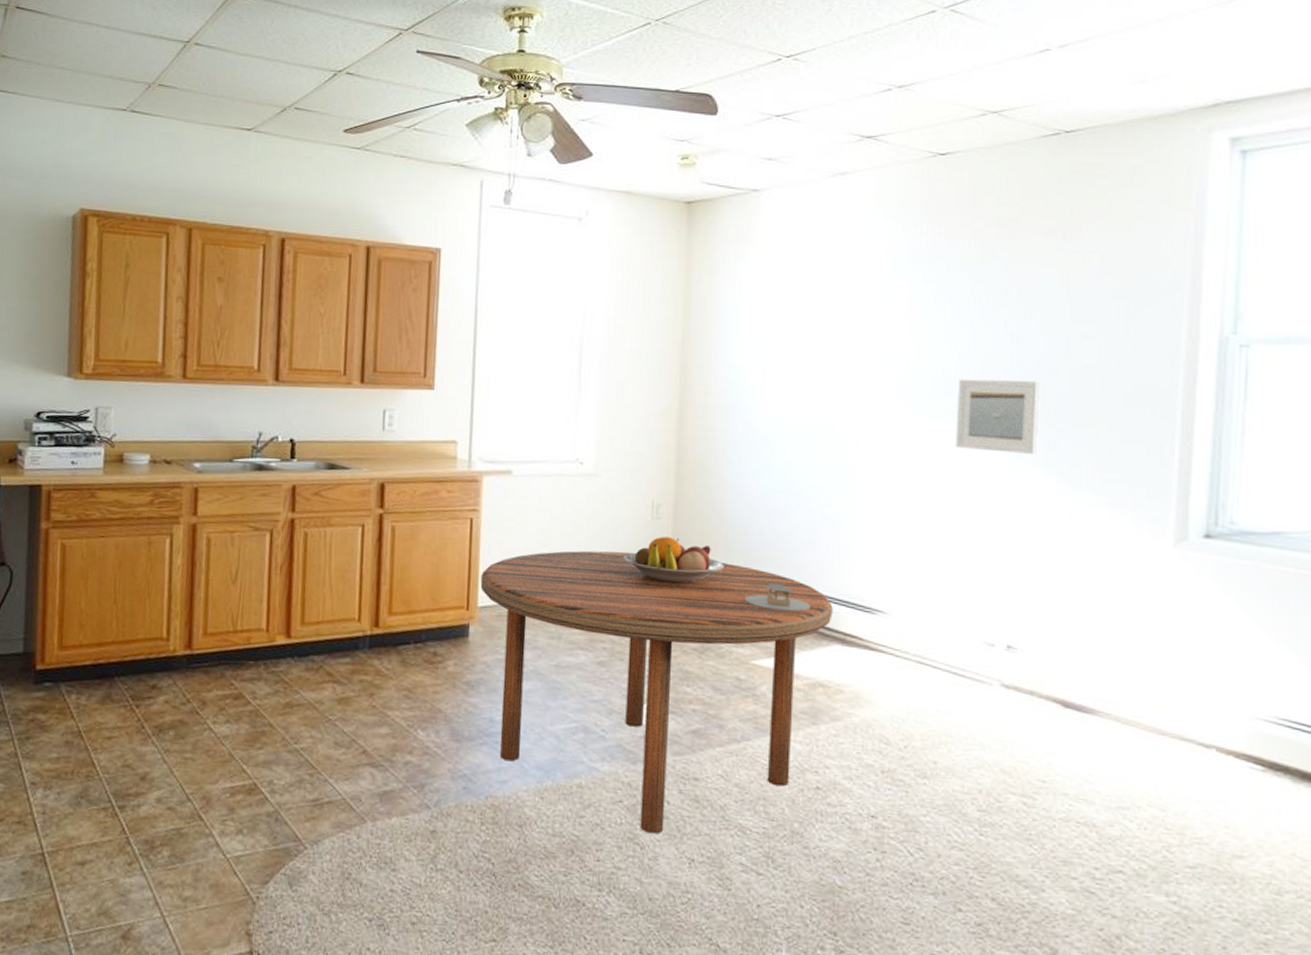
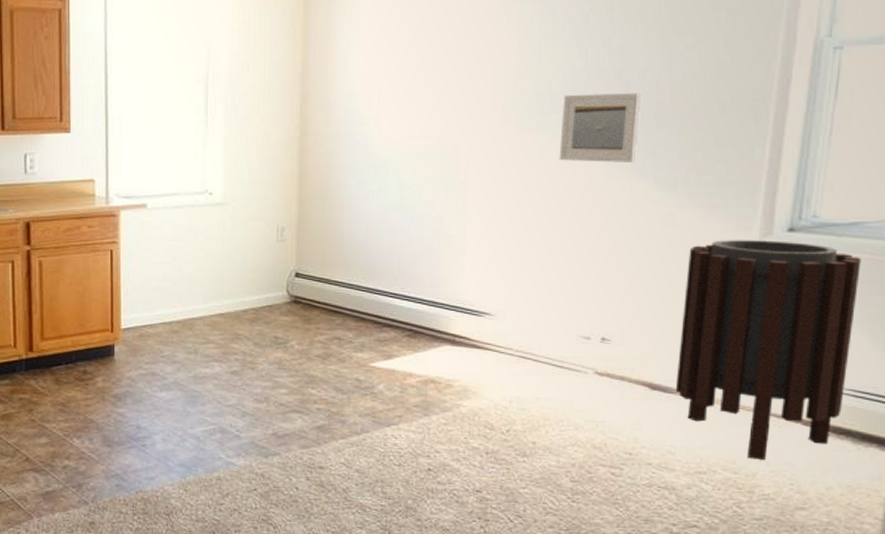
dining table: present [480,550,833,834] -> none [122,272,444,515]
fruit bowl: present [624,537,724,584] -> none [252,257,344,298]
napkin holder: present [745,583,810,612] -> none [363,293,423,319]
trash can: none [1090,543,1286,796] -> present [675,240,861,460]

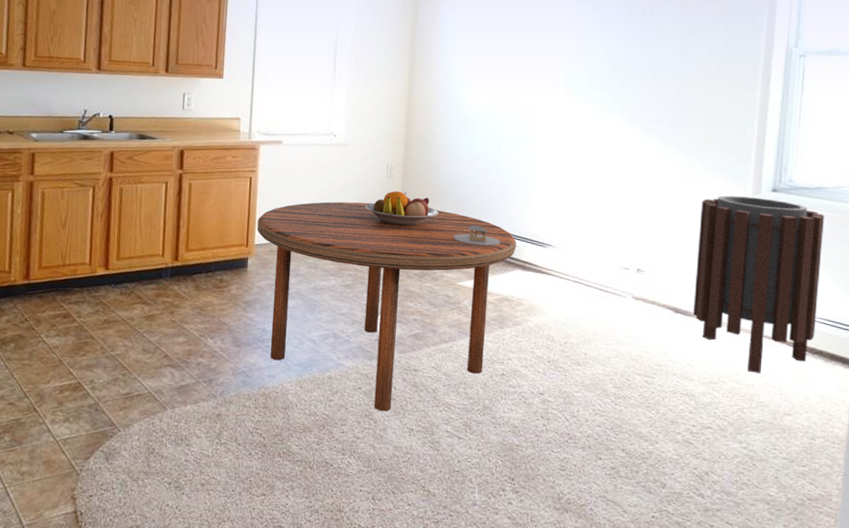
dining table: none [122,272,444,515] -> present [257,201,517,412]
fruit bowl: none [252,257,344,298] -> present [365,191,439,226]
napkin holder: none [363,293,423,319] -> present [453,225,500,246]
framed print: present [559,92,643,162] -> none [605,76,666,131]

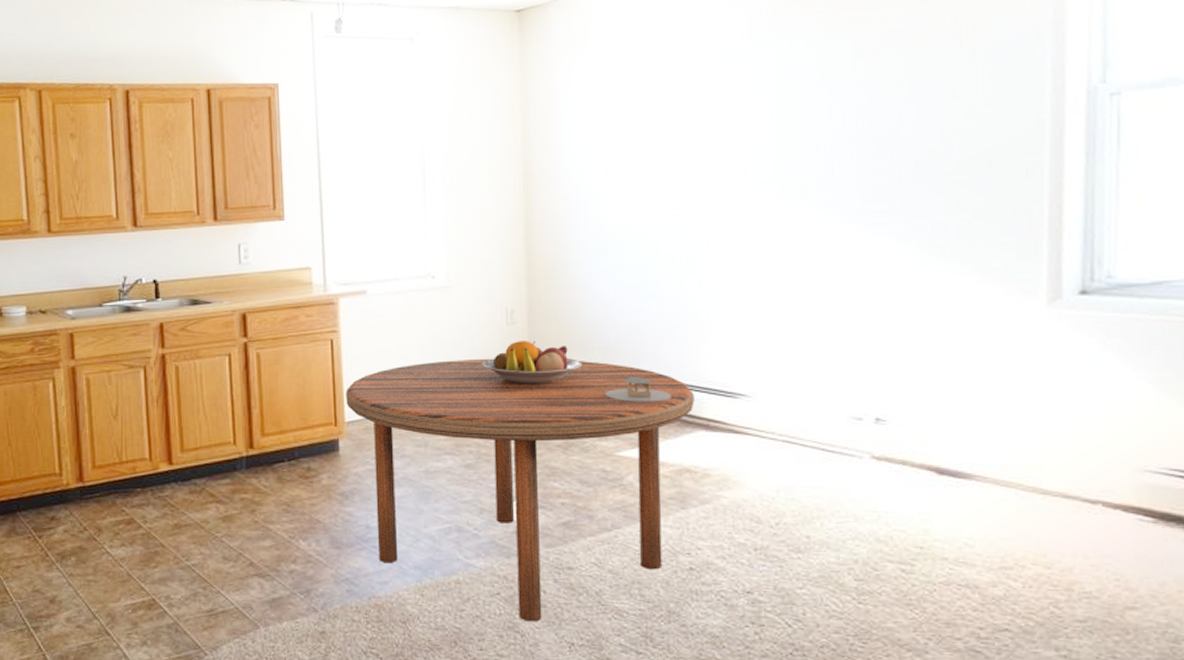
trash can: present [693,195,824,373] -> none [966,305,1171,552]

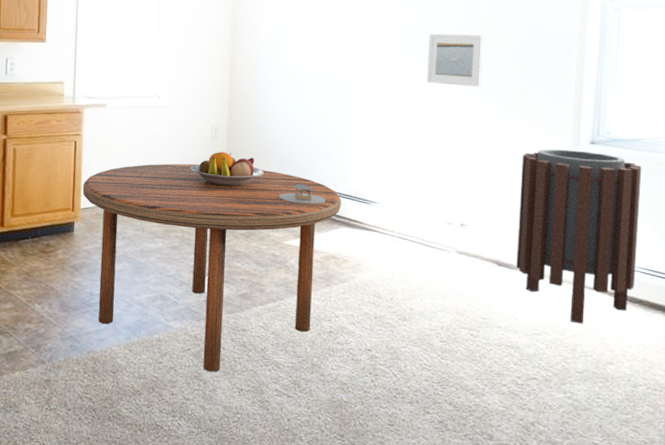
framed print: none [808,152,897,228] -> present [426,33,485,87]
trash can: none [966,305,1171,552] -> present [516,149,642,324]

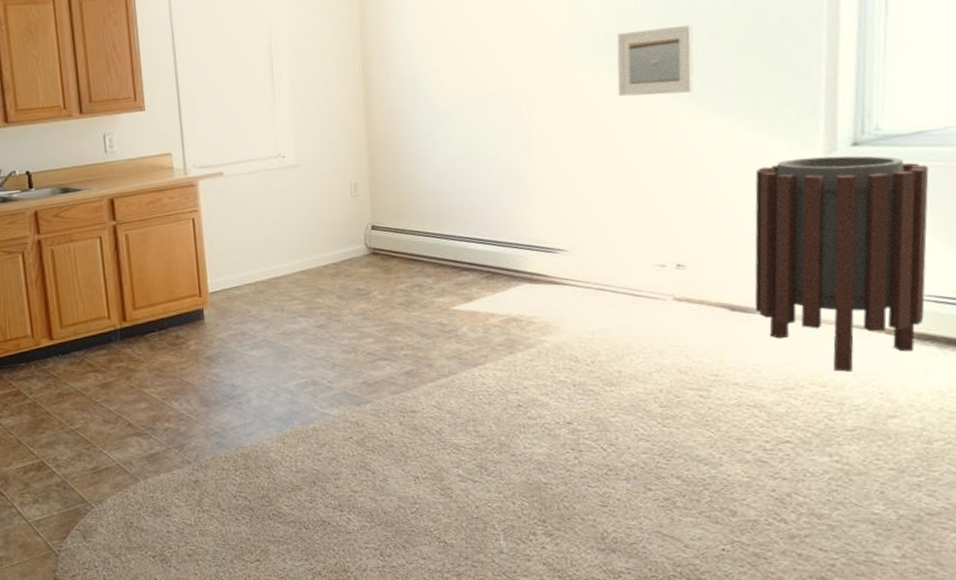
dining table: present [82,163,341,372] -> none [208,226,520,460]
fruit bowl: present [191,152,264,186] -> none [330,210,419,251]
napkin holder: present [279,184,325,205] -> none [441,238,499,262]

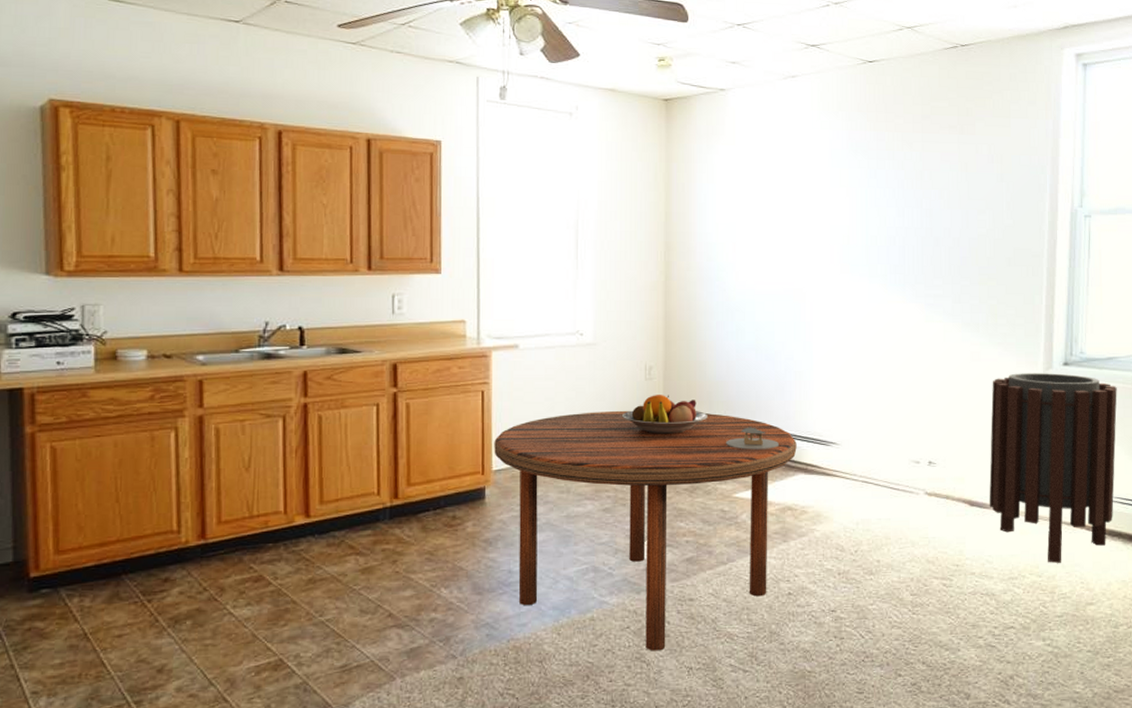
dining table: none [208,226,520,460] -> present [494,410,797,651]
fruit bowl: none [330,210,419,251] -> present [622,395,708,434]
napkin holder: none [441,238,499,262] -> present [726,427,779,451]
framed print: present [617,24,695,97] -> none [886,248,949,307]

